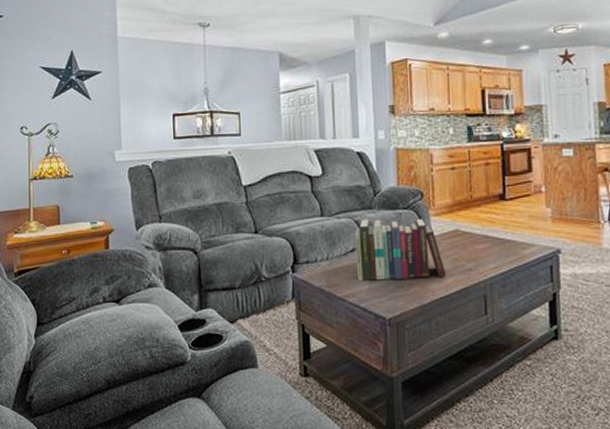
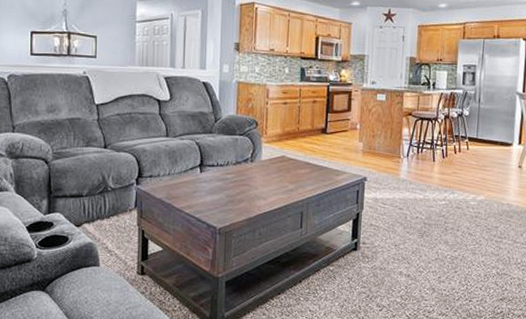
books: present [355,219,447,281] -> none [194,142,272,196]

